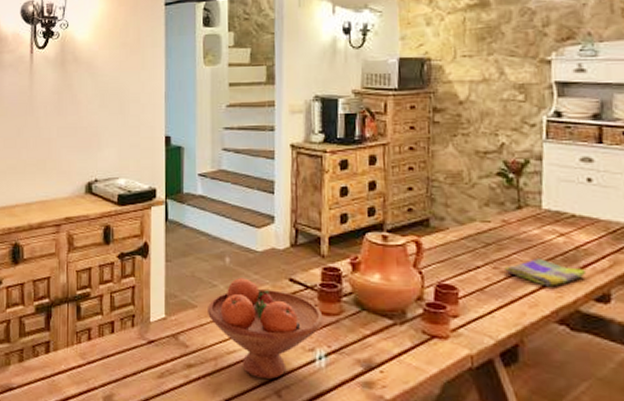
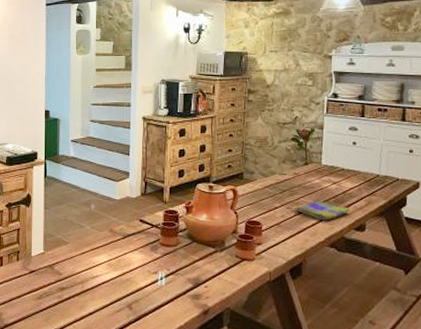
fruit bowl: present [208,278,323,379] -> none [77,220,164,296]

